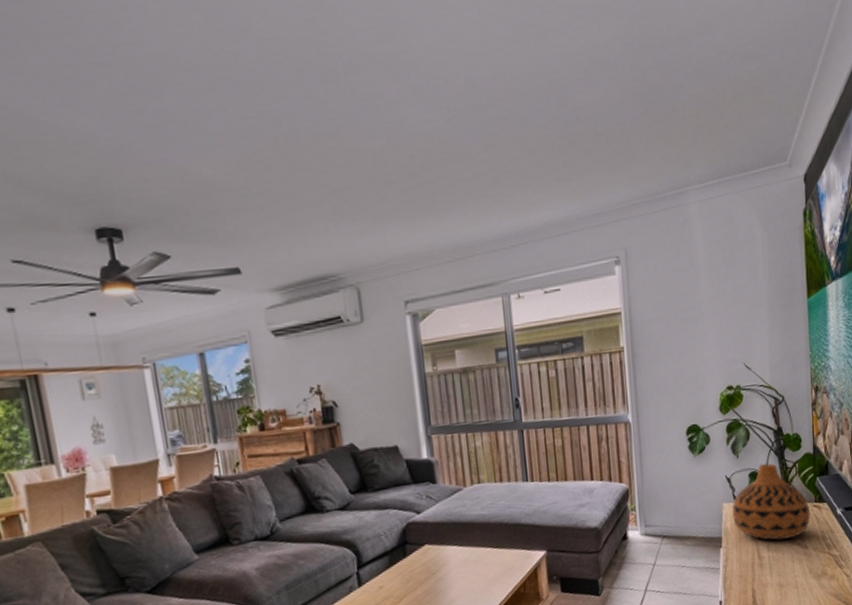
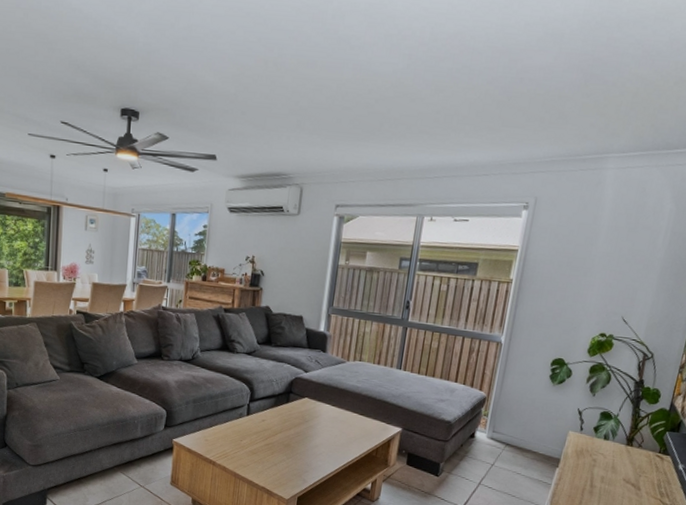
vase: present [732,463,811,541] -> none [575,407,652,479]

